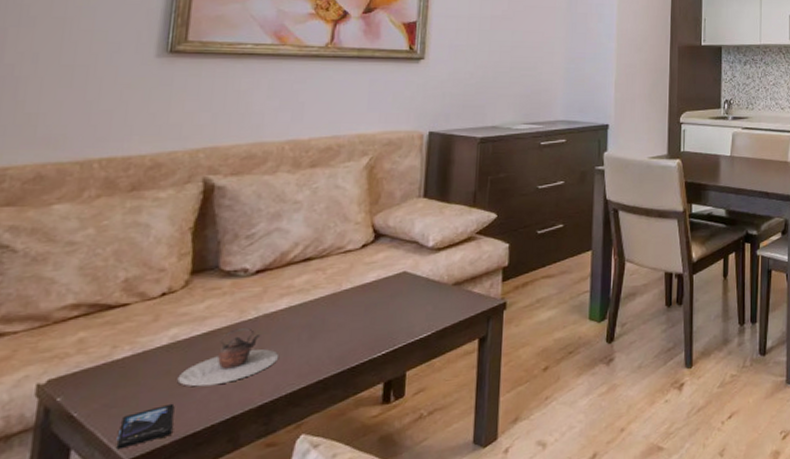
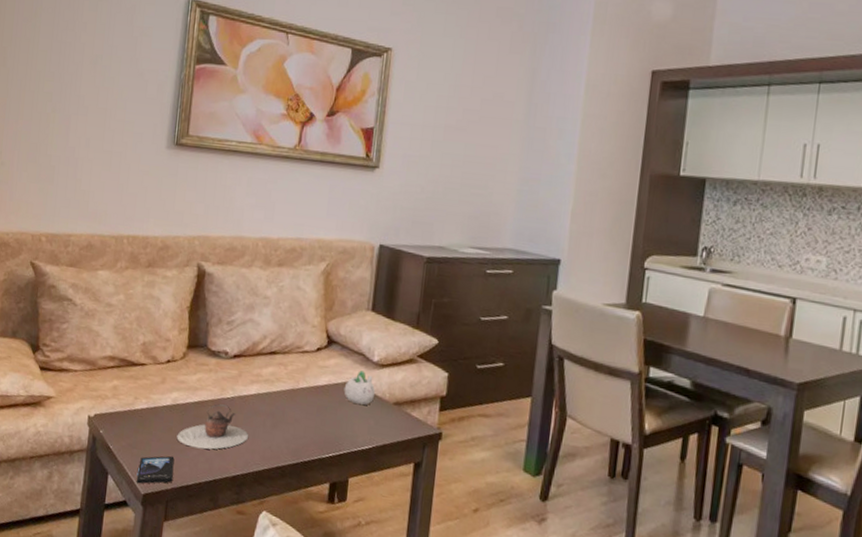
succulent planter: none [396,258,433,293] -> present [343,371,376,405]

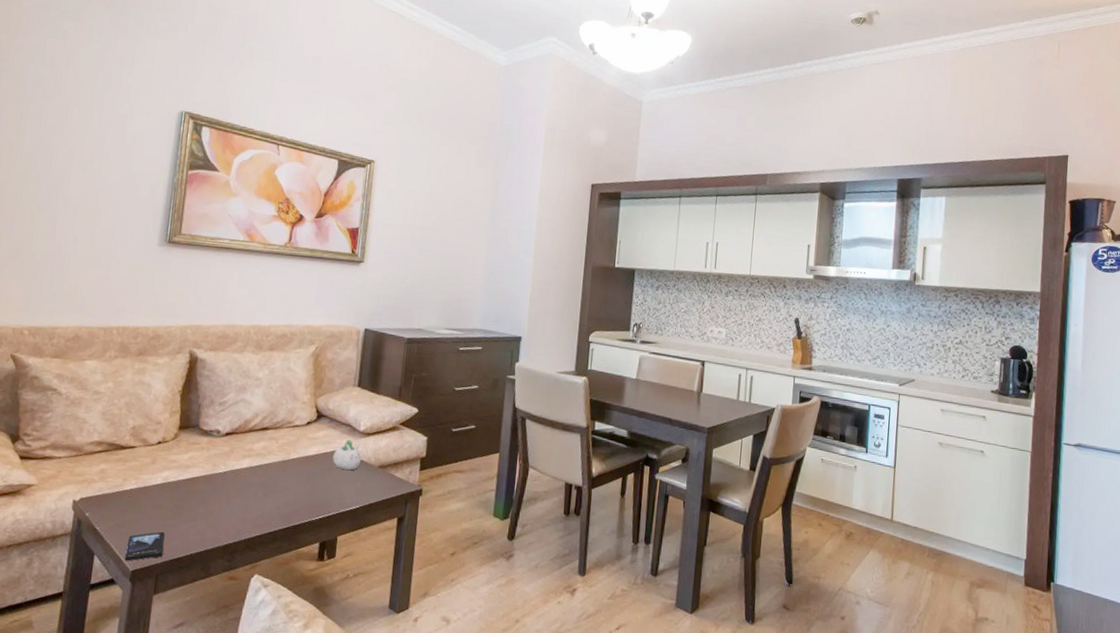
teapot: present [177,404,249,450] -> none [167,479,241,523]

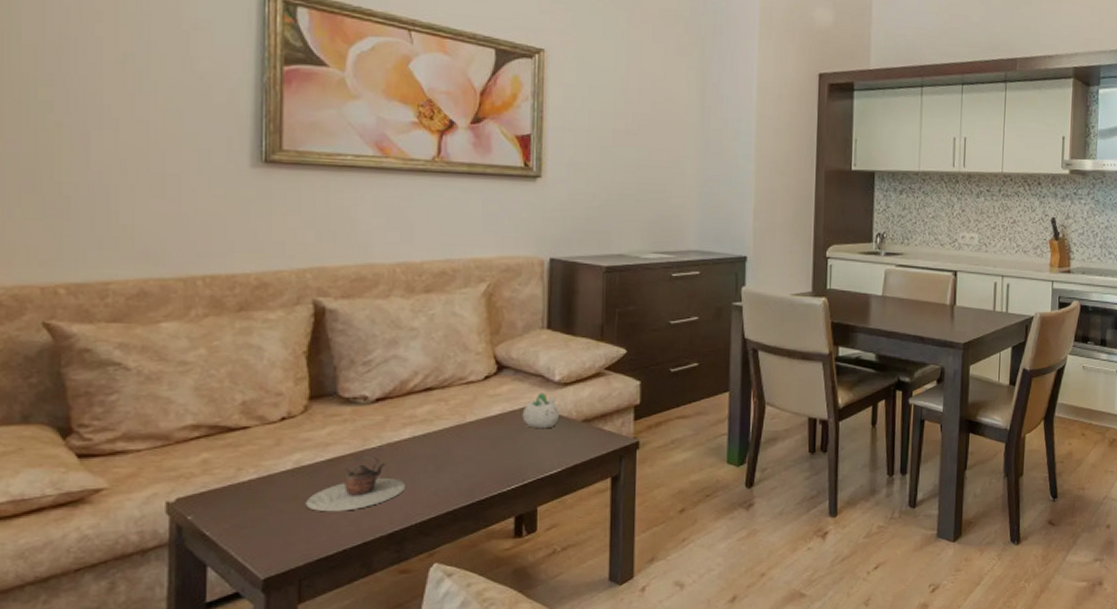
smartphone: present [124,531,165,561] -> none [251,527,305,569]
teapot: none [167,479,241,523] -> present [305,456,407,512]

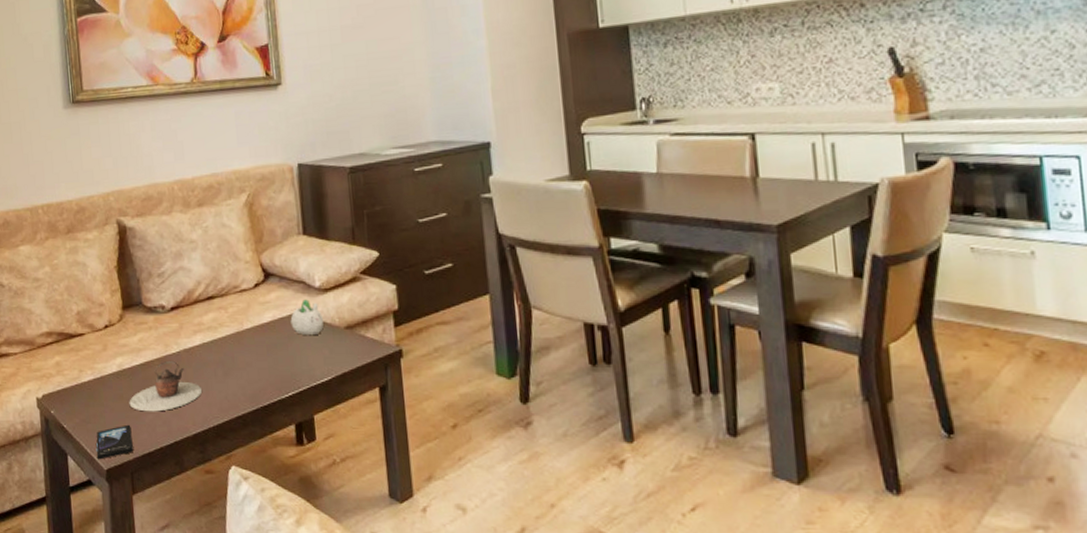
smartphone: none [251,527,305,569] -> present [96,424,133,460]

